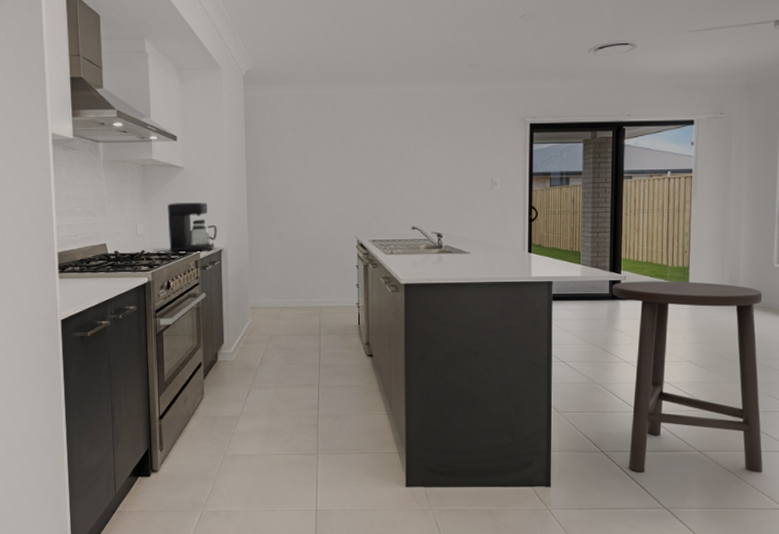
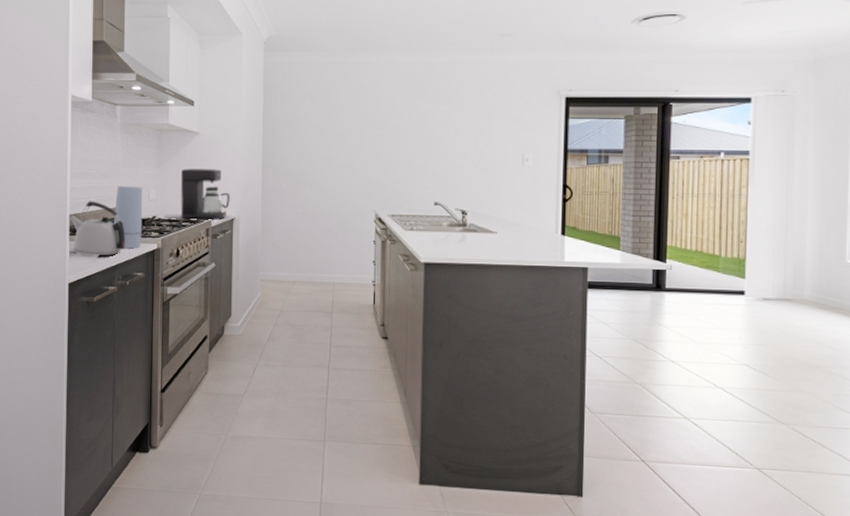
kettle: none [57,238,115,293] -> present [69,201,125,257]
canister: none [103,222,132,283] -> present [114,186,143,249]
bar stool: present [611,281,763,472] -> none [655,271,835,499]

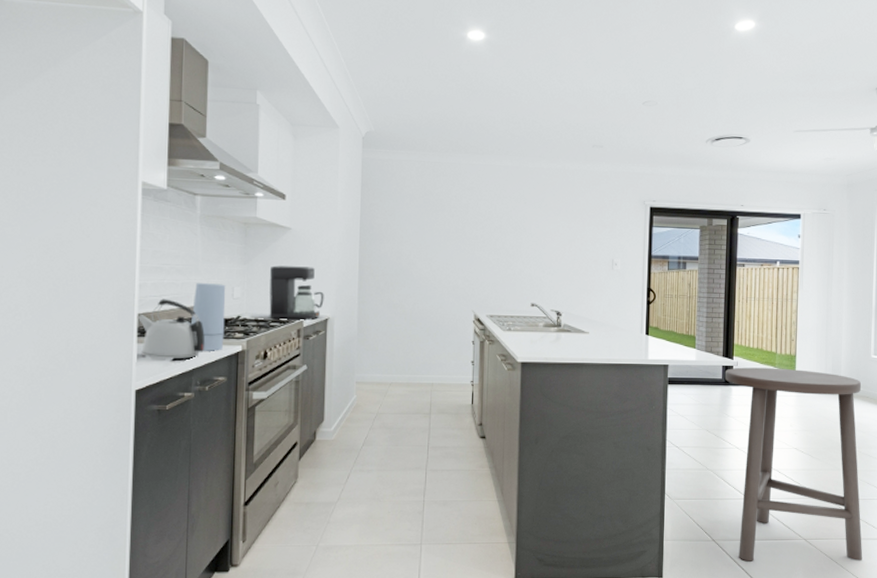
bar stool: none [655,271,835,499] -> present [724,367,863,562]

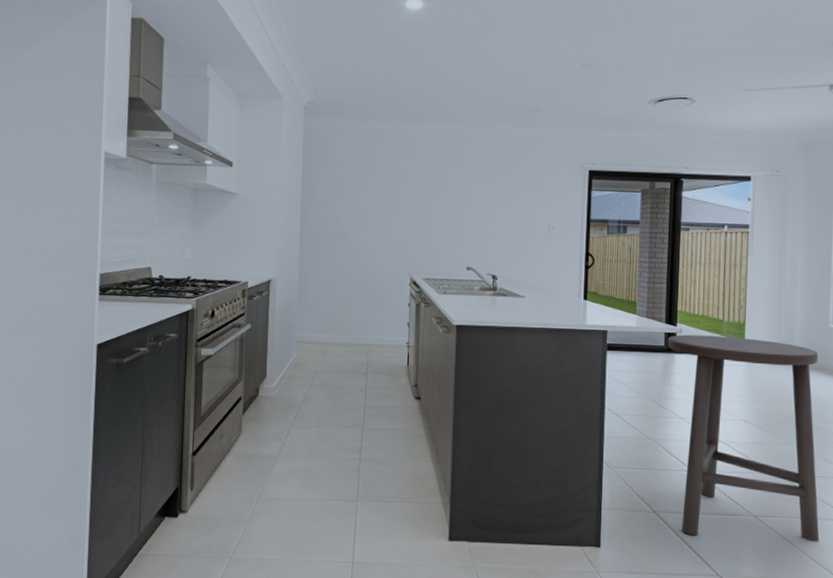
kettle: present [137,299,205,360] -> none [99,260,158,317]
canister: present [191,283,226,351] -> none [147,245,178,310]
coffee maker: present [269,265,324,320] -> none [216,229,267,281]

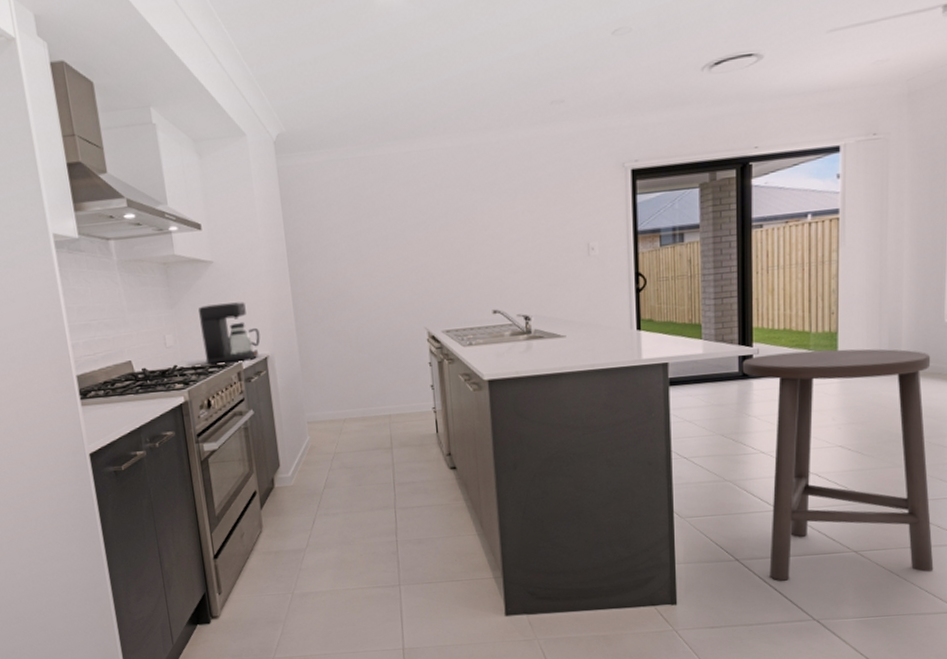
coffee maker: none [216,229,267,281] -> present [198,302,261,364]

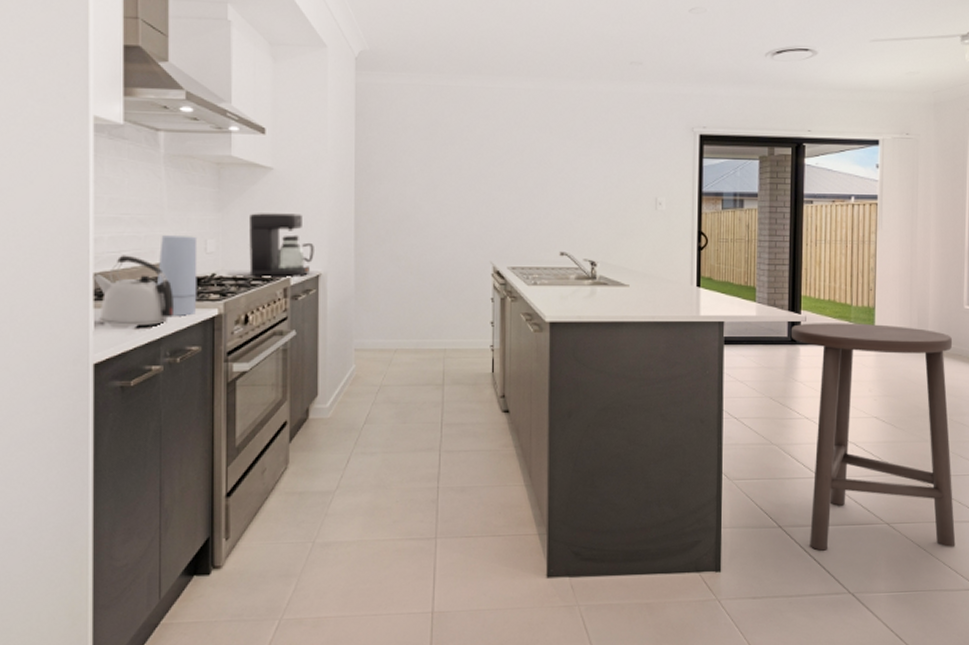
kettle: none [76,356,147,422] -> present [93,255,173,328]
canister: none [126,333,166,407] -> present [157,235,198,316]

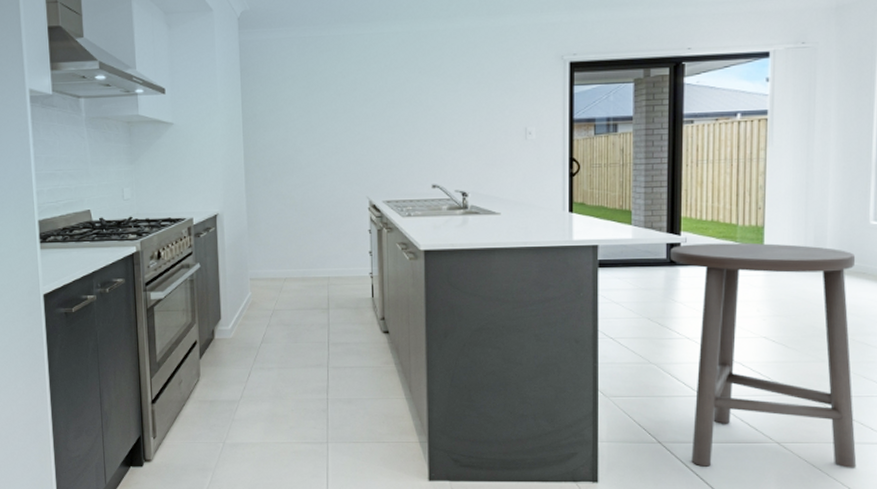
kettle: present [93,255,173,328] -> none [38,204,101,265]
canister: present [157,235,198,316] -> none [87,186,119,254]
coffee maker: present [249,213,314,276] -> none [157,162,212,218]

